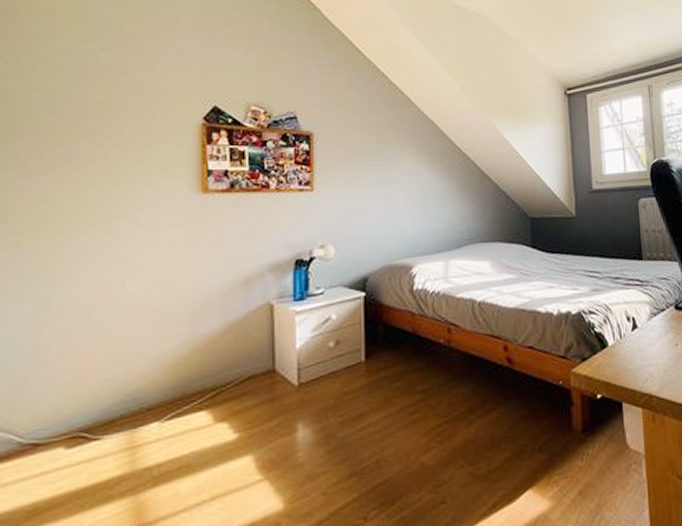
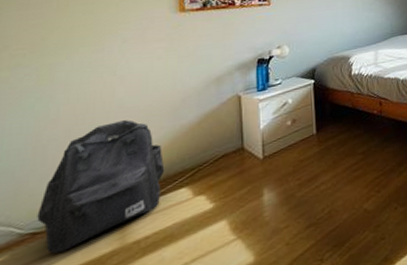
backpack: none [38,322,182,470] -> present [37,120,165,254]

